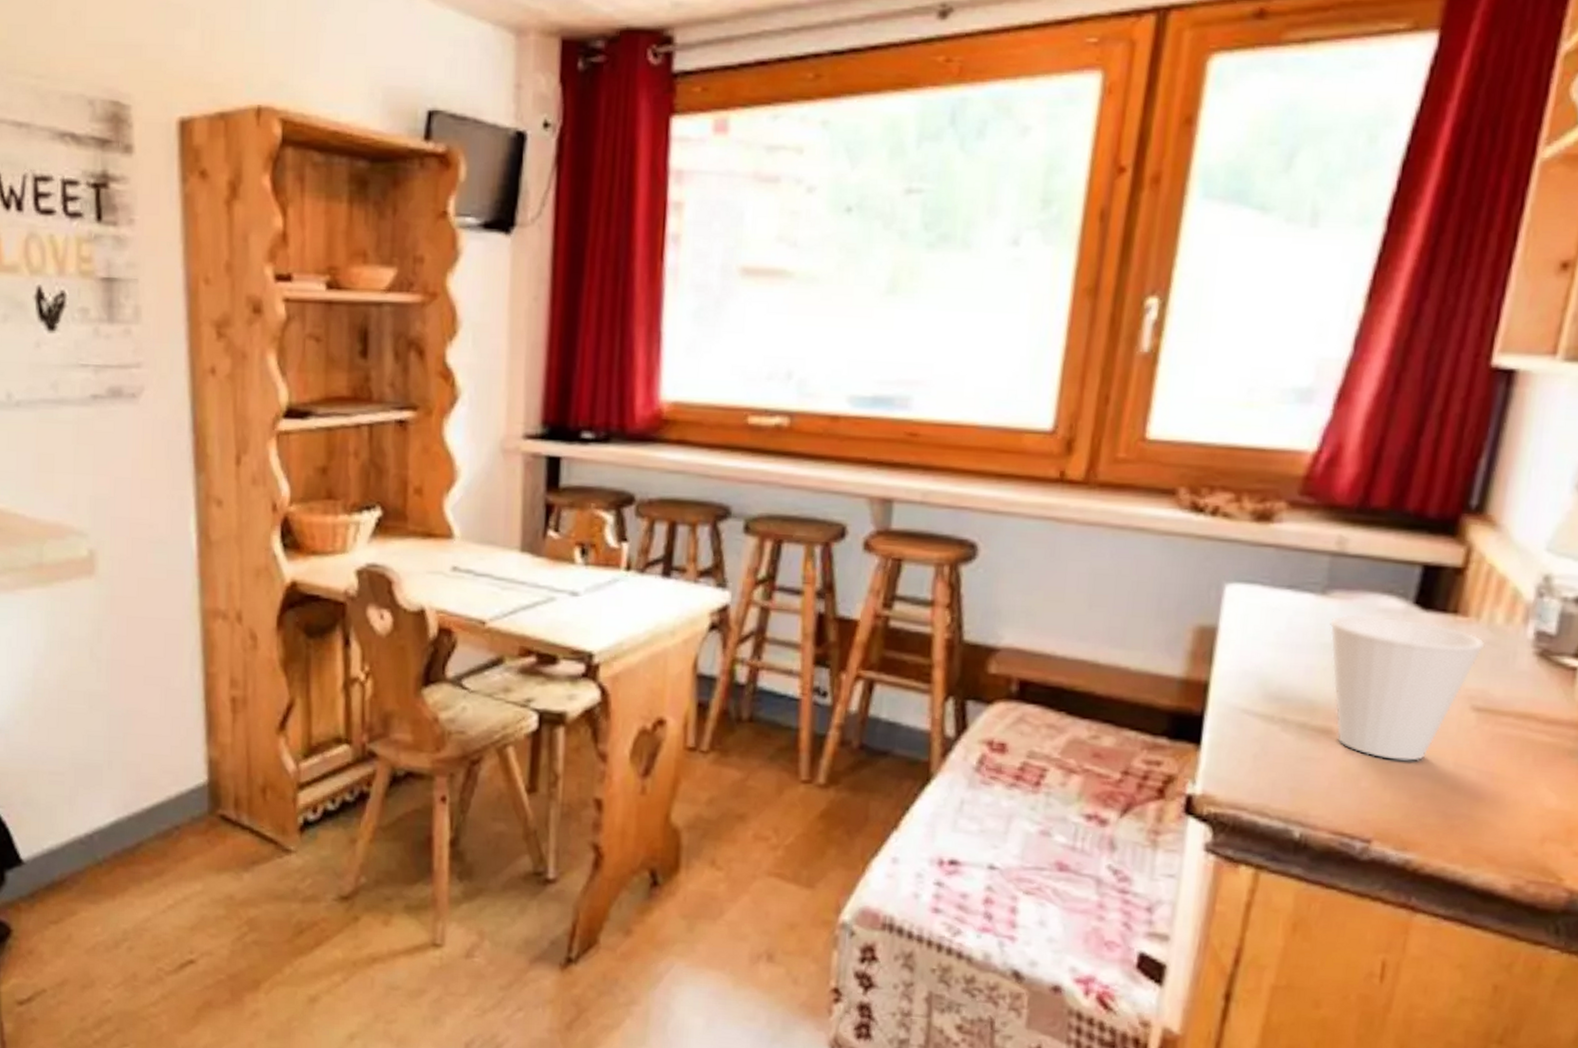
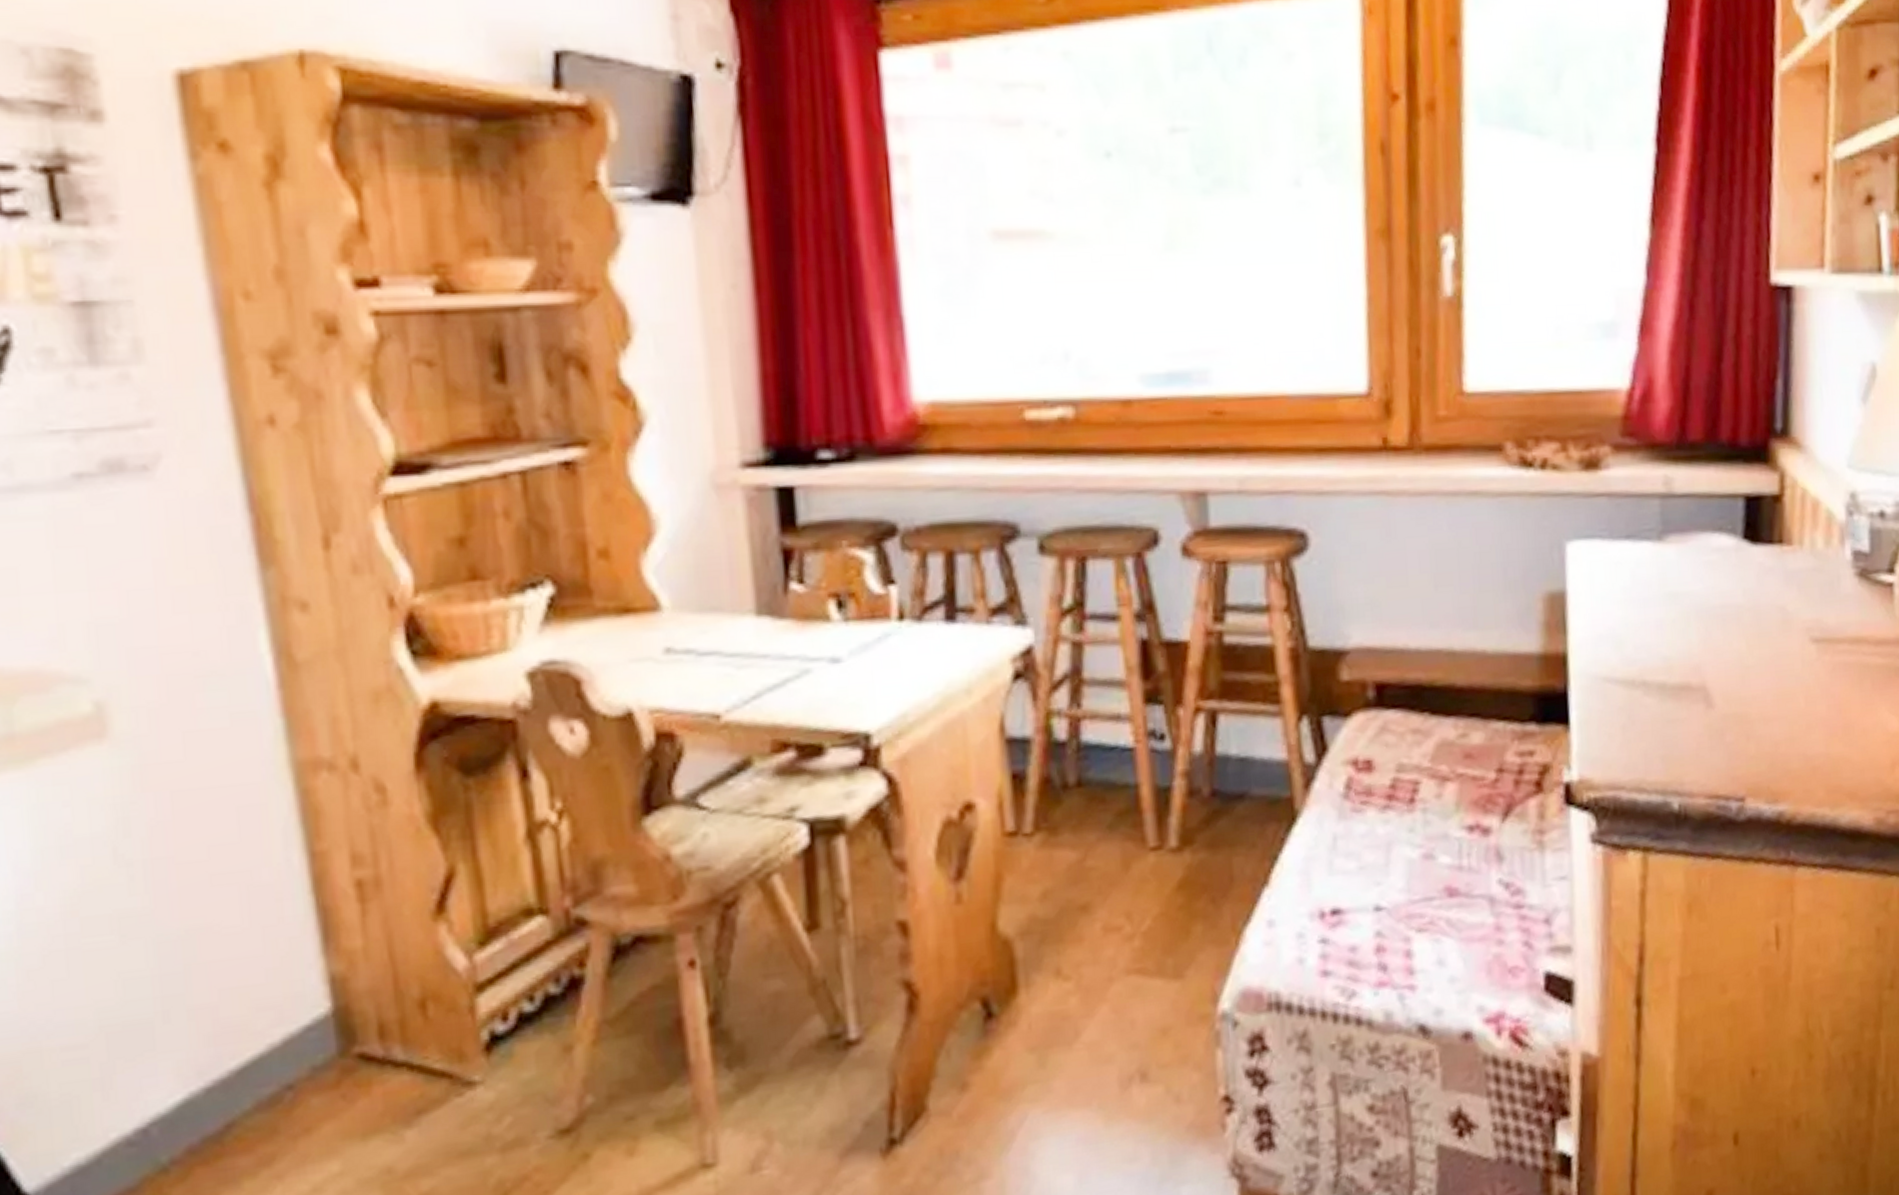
cup: present [1330,615,1485,761] -> none [1671,556,1812,708]

